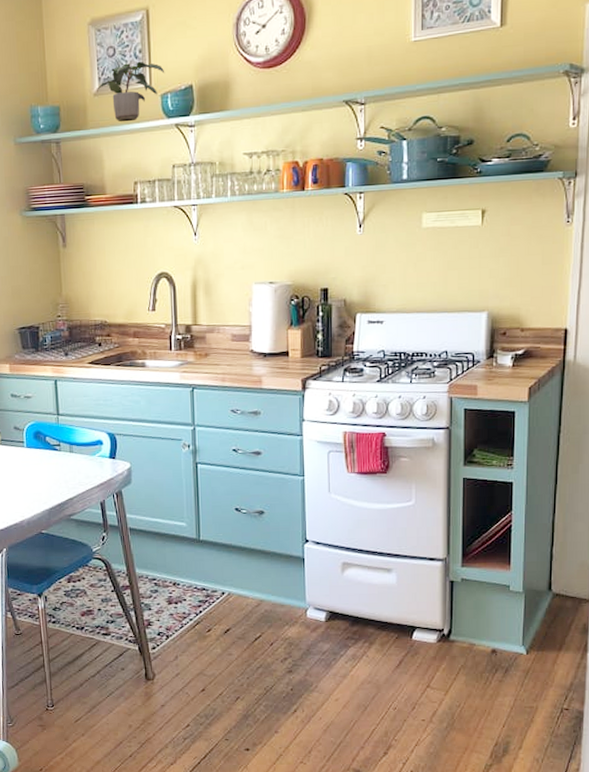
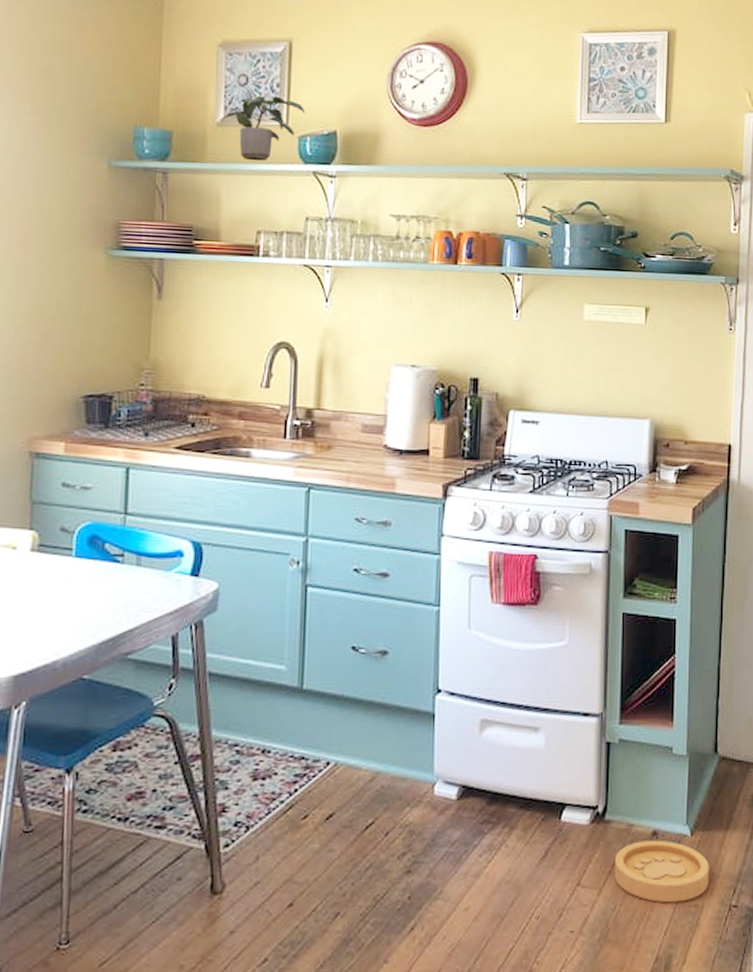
pet bowl: none [458,656,543,704] -> present [614,840,709,903]

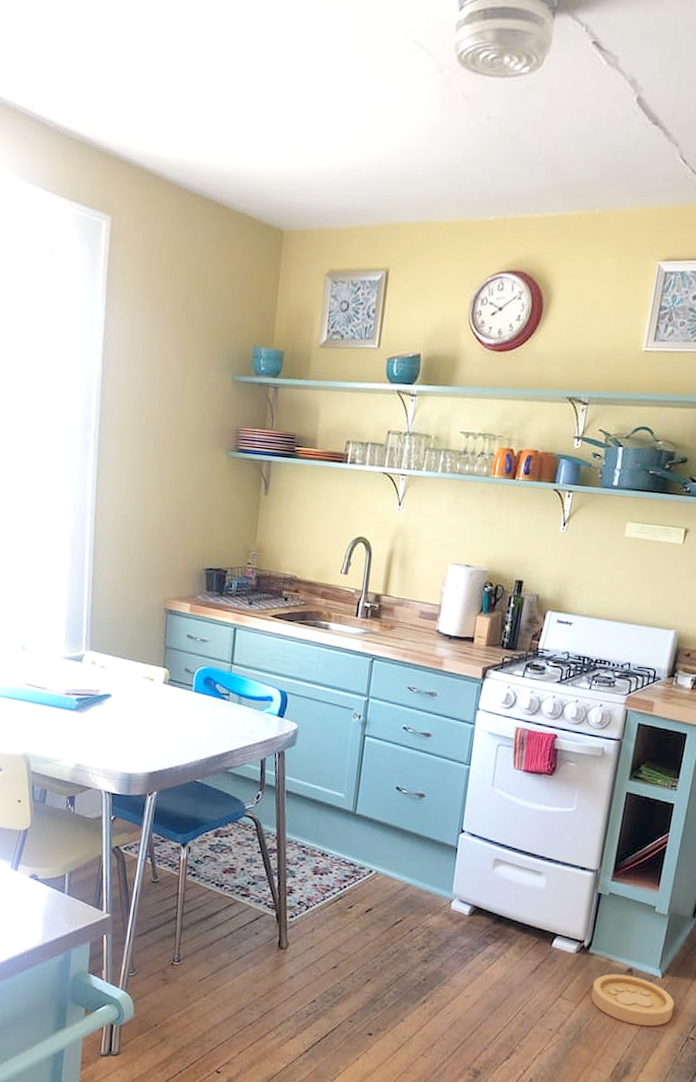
potted plant: present [221,95,306,162] -> none [324,320,395,380]

